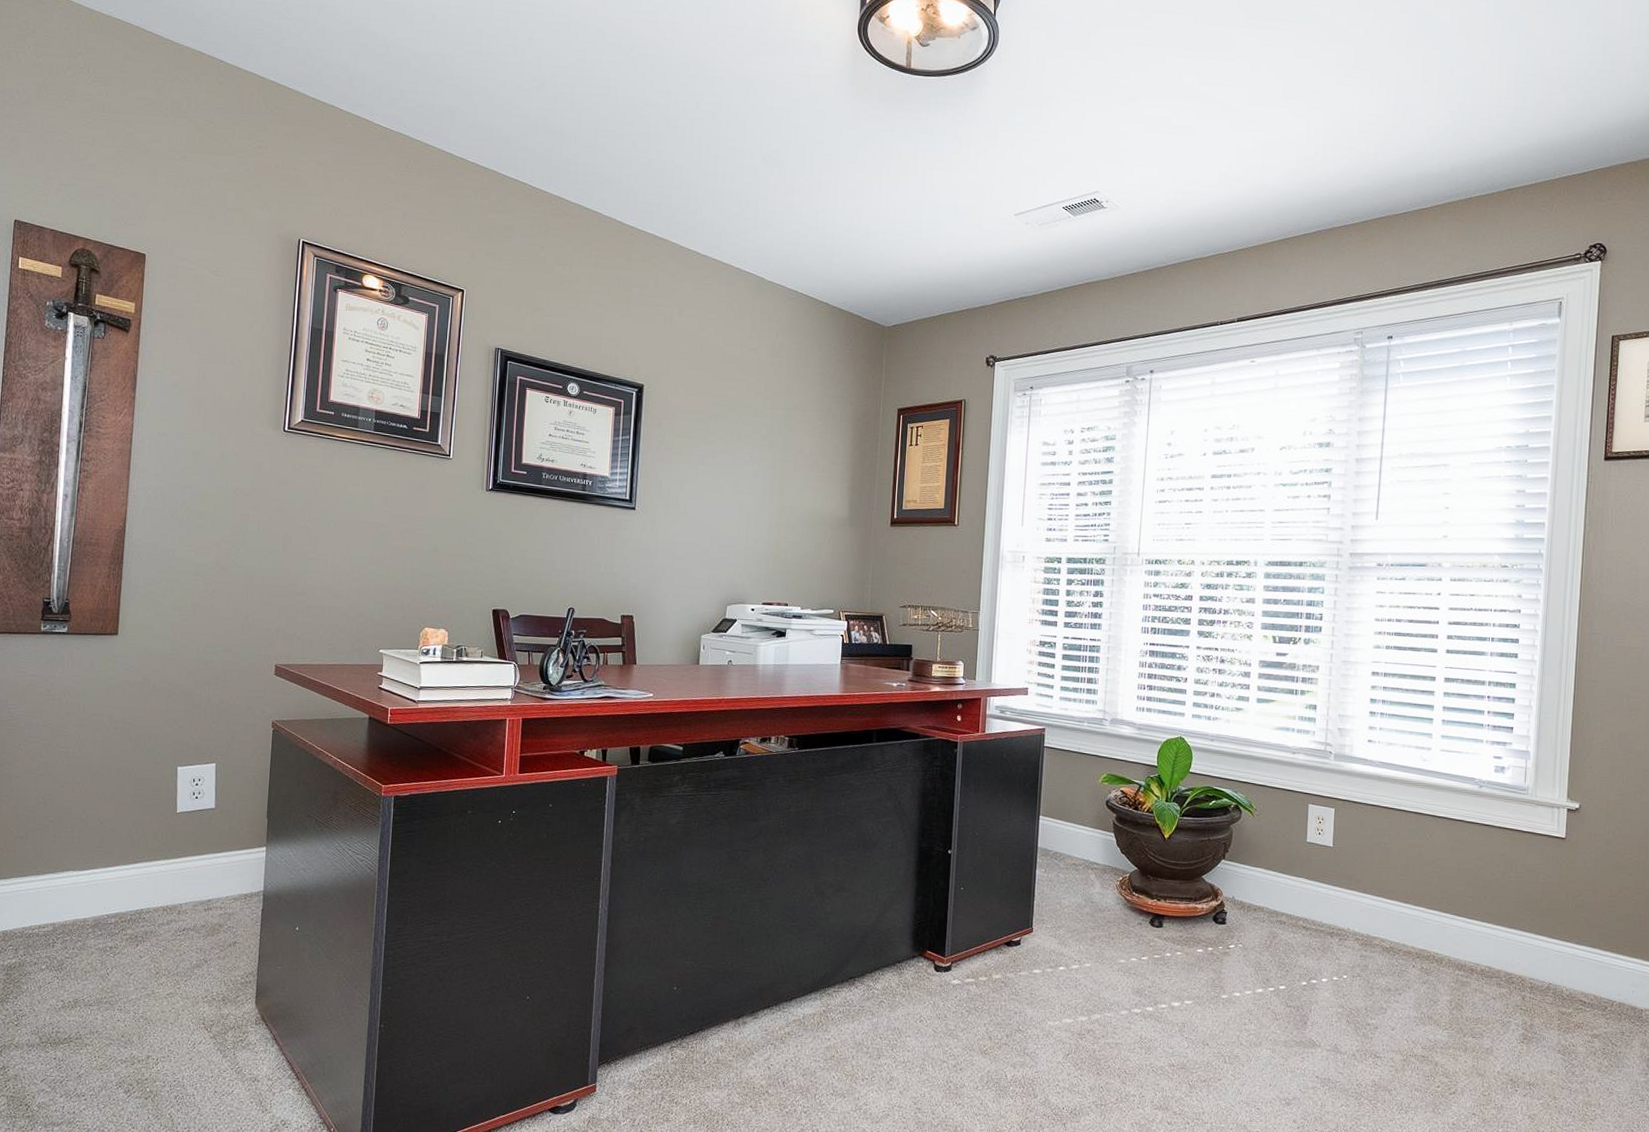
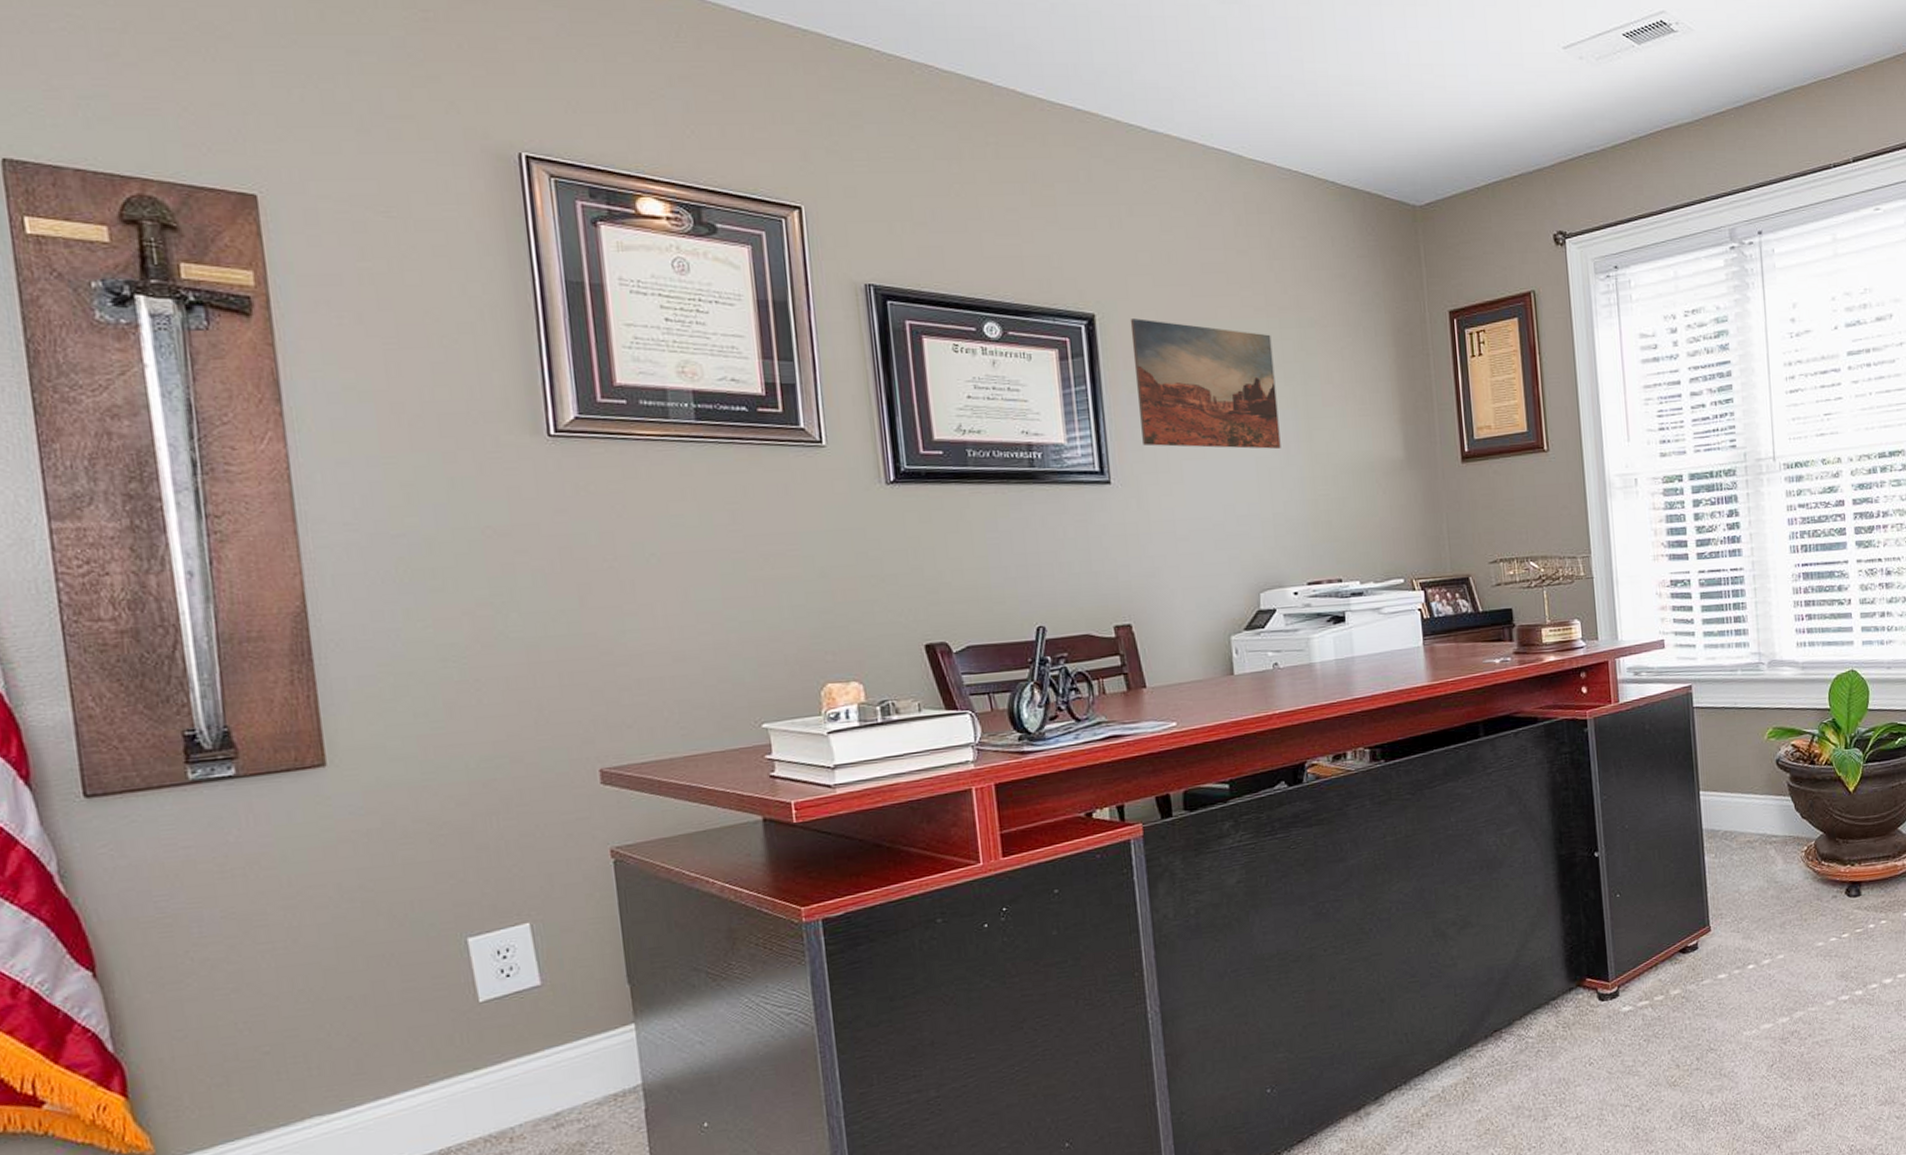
wall art: none [662,391,764,498] -> present [1130,318,1281,449]

